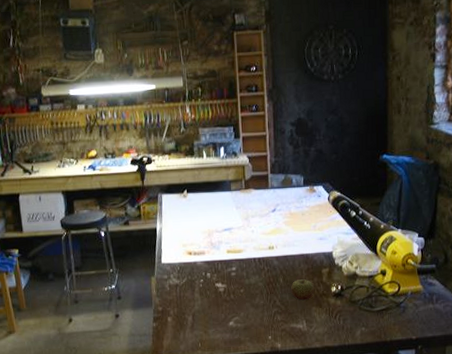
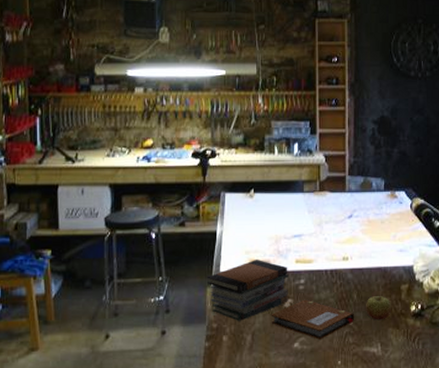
book stack: none [150,251,222,305] -> present [206,260,289,321]
notebook: none [208,284,282,319] -> present [271,299,355,340]

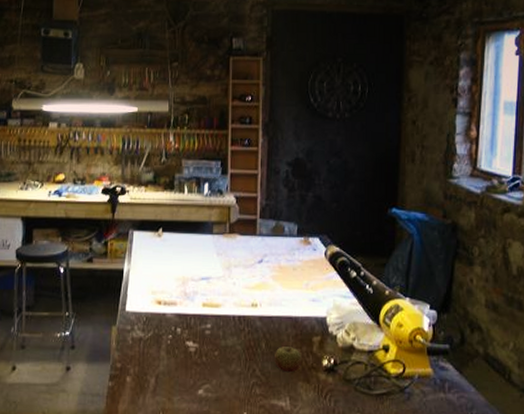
book stack: present [206,260,289,321] -> none [112,300,196,363]
notebook: present [271,299,355,340] -> none [175,345,263,388]

